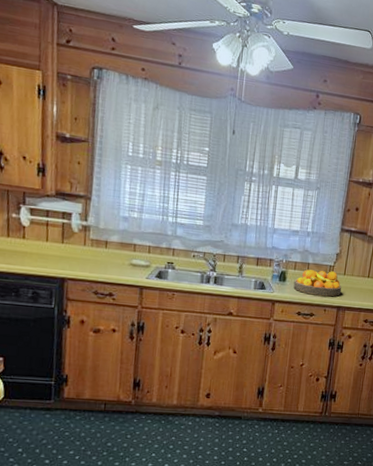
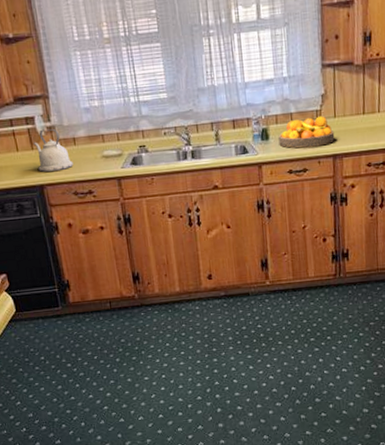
kettle: none [64,226,100,269] -> present [33,128,73,173]

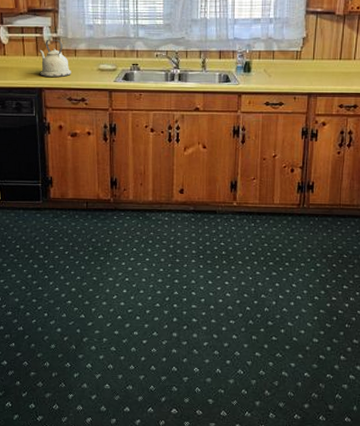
fruit bowl: present [278,116,335,149] -> none [259,57,312,84]

